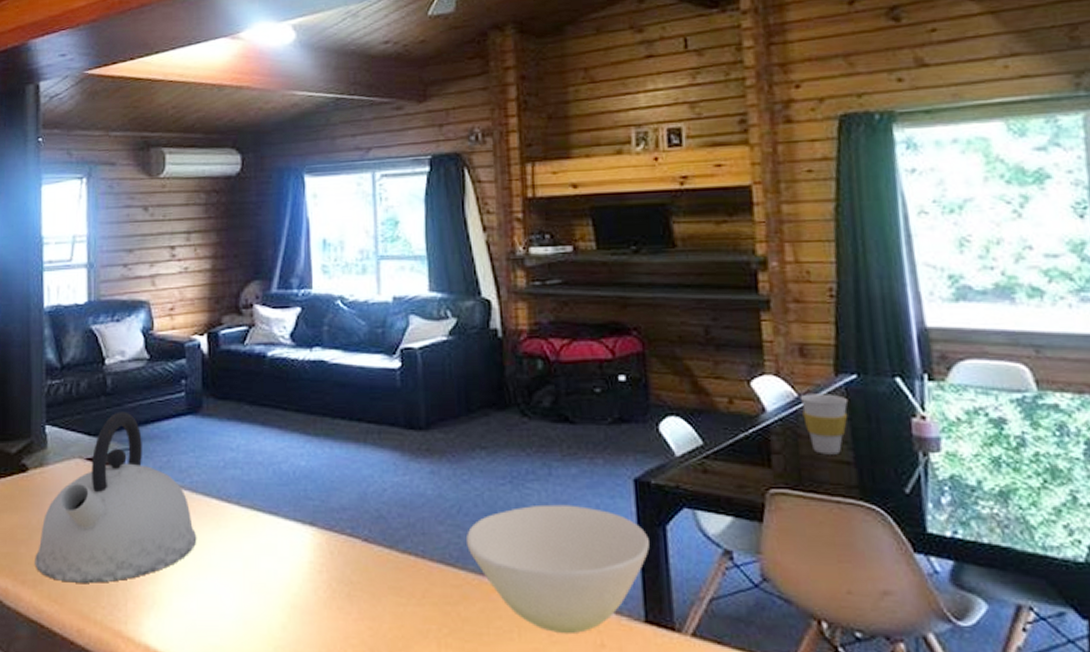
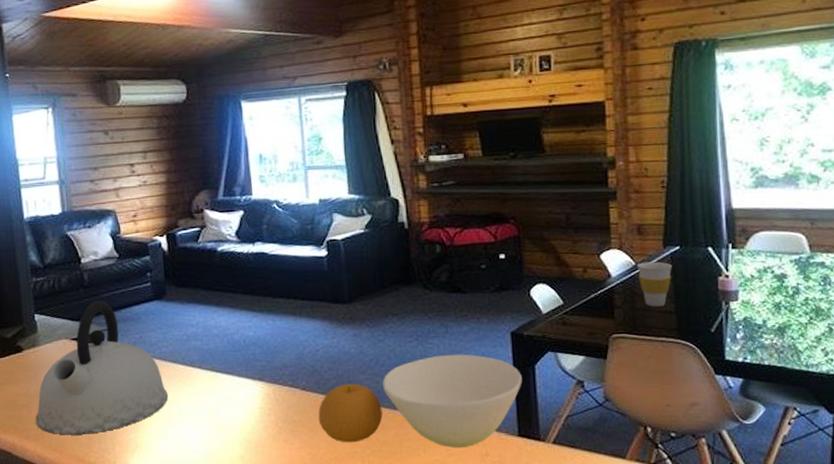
fruit: none [382,536,466,617] -> present [318,383,383,443]

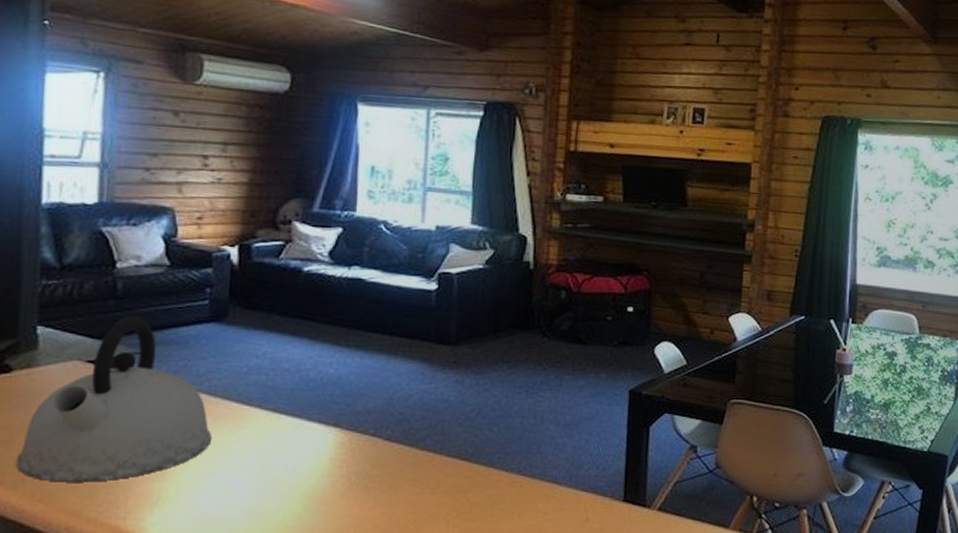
fruit: present [318,383,383,443] -> none [400,435,478,503]
bowl: present [382,354,522,448] -> none [481,409,635,513]
cup: present [636,261,673,307] -> none [762,329,796,375]

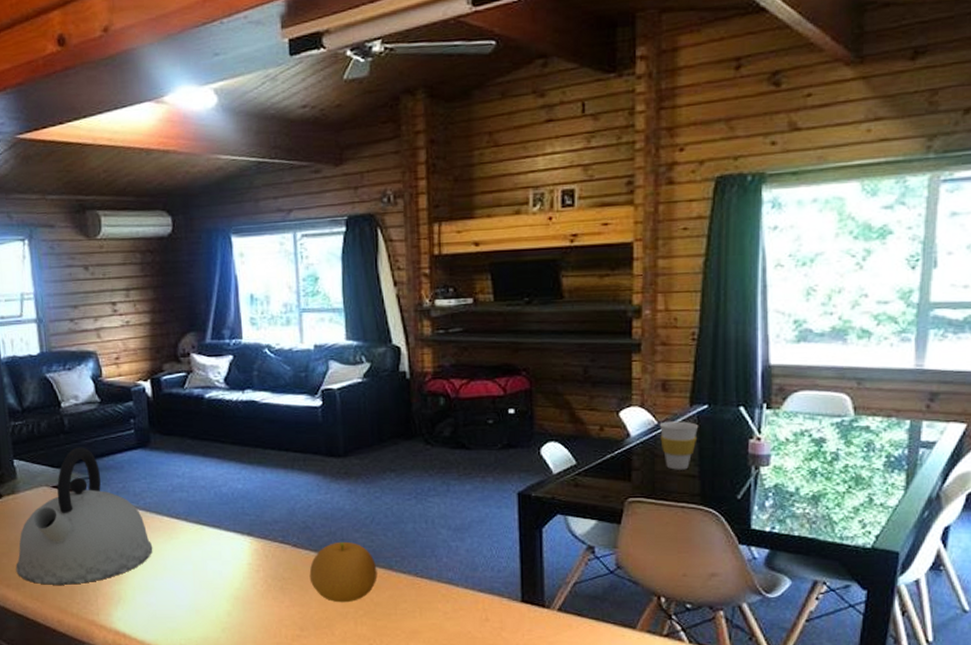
fruit: none [400,435,478,503] -> present [309,541,378,603]
cup: none [762,329,796,375] -> present [659,421,699,470]

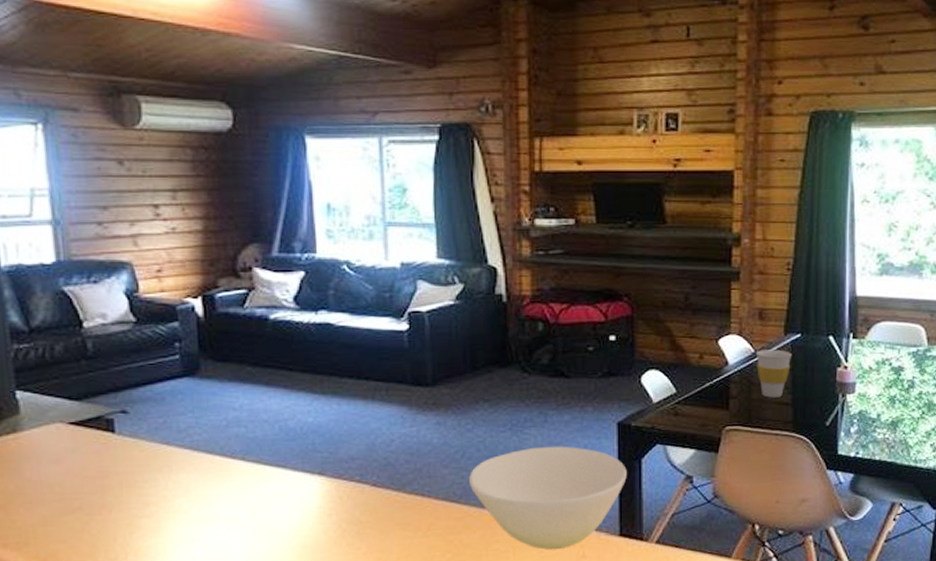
kettle: present [16,447,153,585] -> none [16,375,201,542]
fruit: present [309,541,378,603] -> none [390,478,468,546]
bowl: none [377,514,528,612] -> present [468,446,627,550]

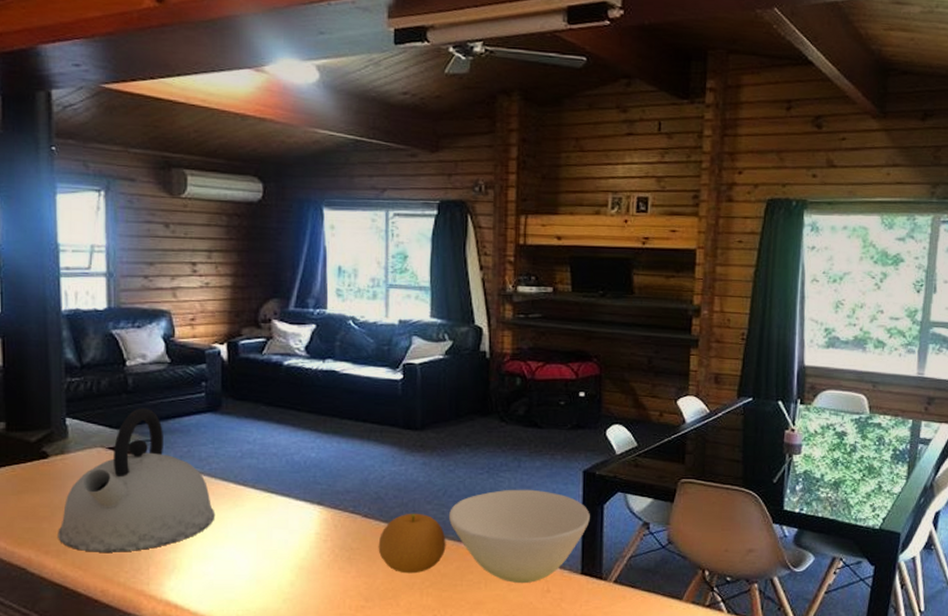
kettle: none [16,375,201,542] -> present [58,408,215,552]
fruit: none [390,478,468,546] -> present [378,513,446,574]
cup: present [755,349,792,398] -> none [710,411,744,455]

